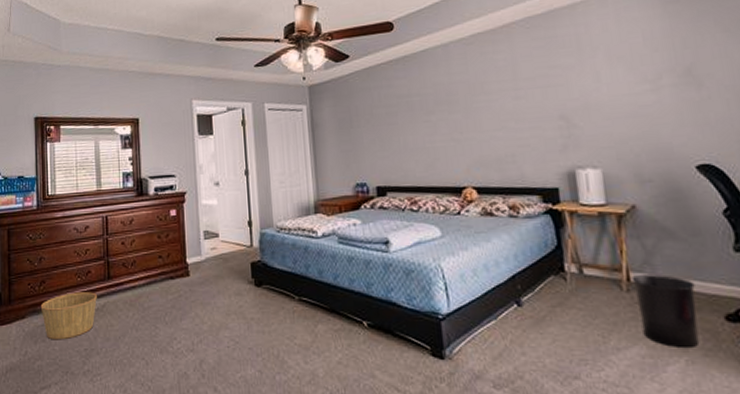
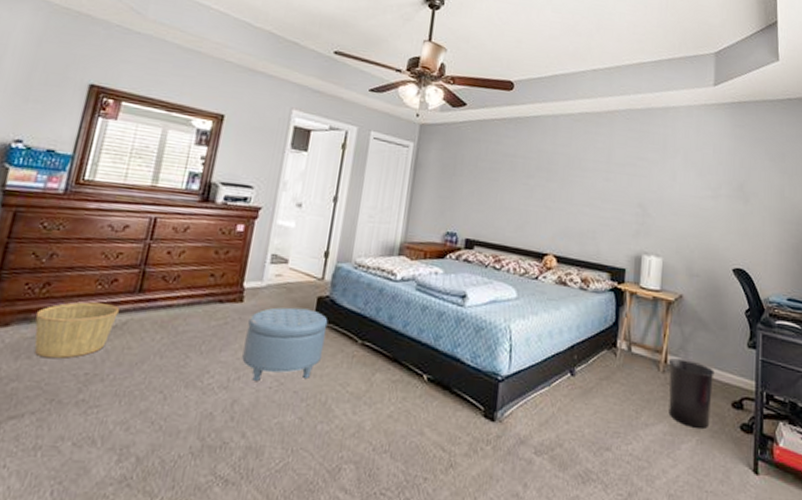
ottoman: none [198,274,267,342] -> present [242,307,328,381]

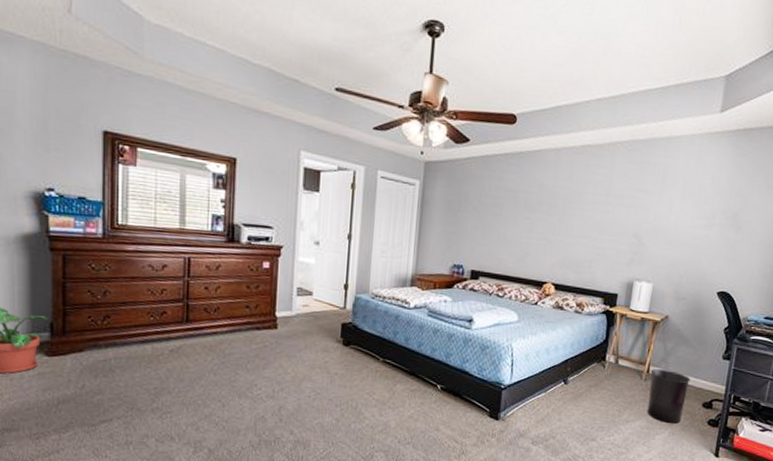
basket: present [34,302,119,359] -> none [103,331,172,377]
ottoman: present [242,307,328,381] -> none [283,332,353,392]

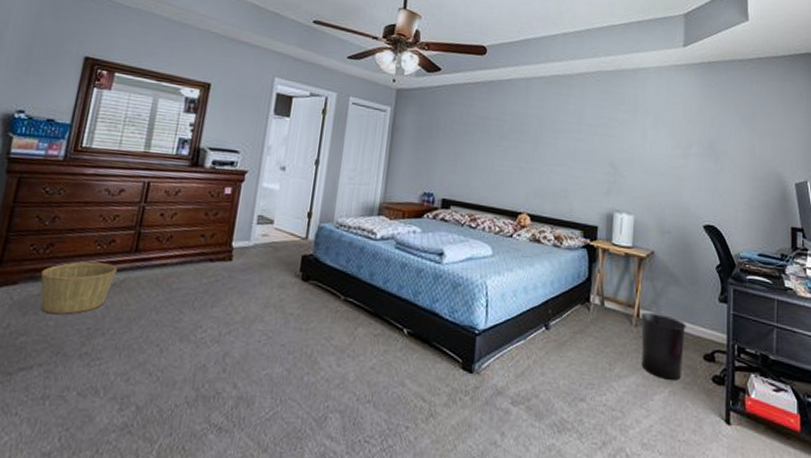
basket: none [103,331,172,377] -> present [40,261,117,315]

